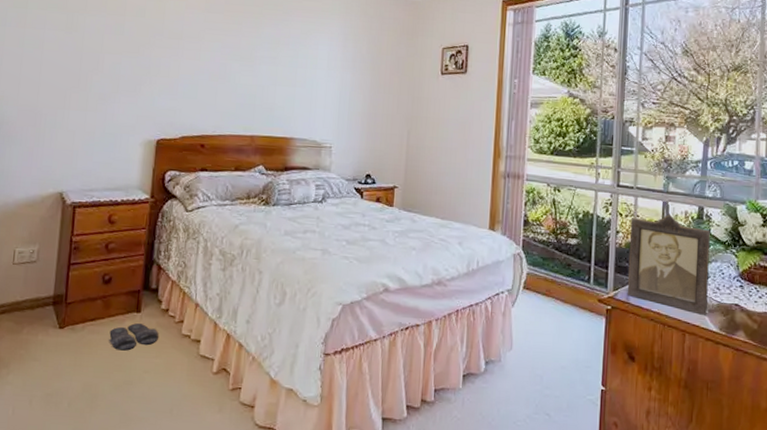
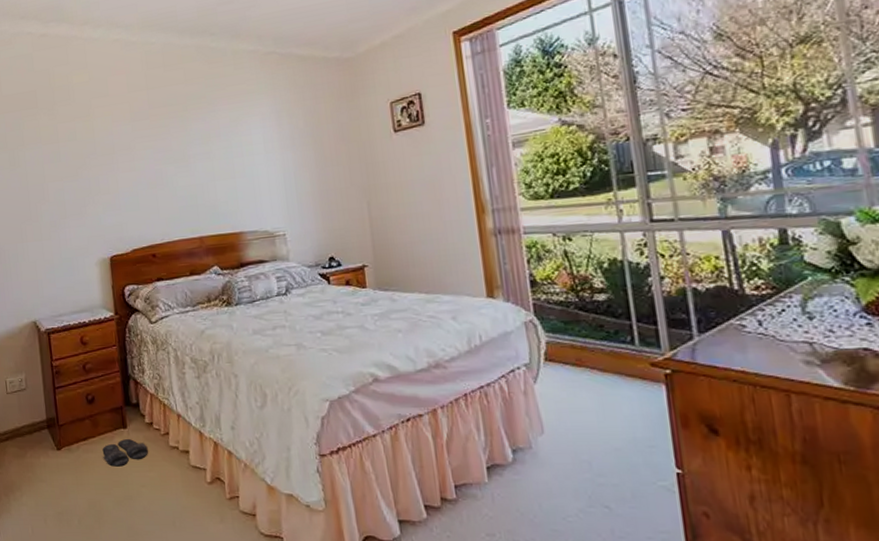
photo frame: present [627,214,710,315] -> none [679,245,819,368]

